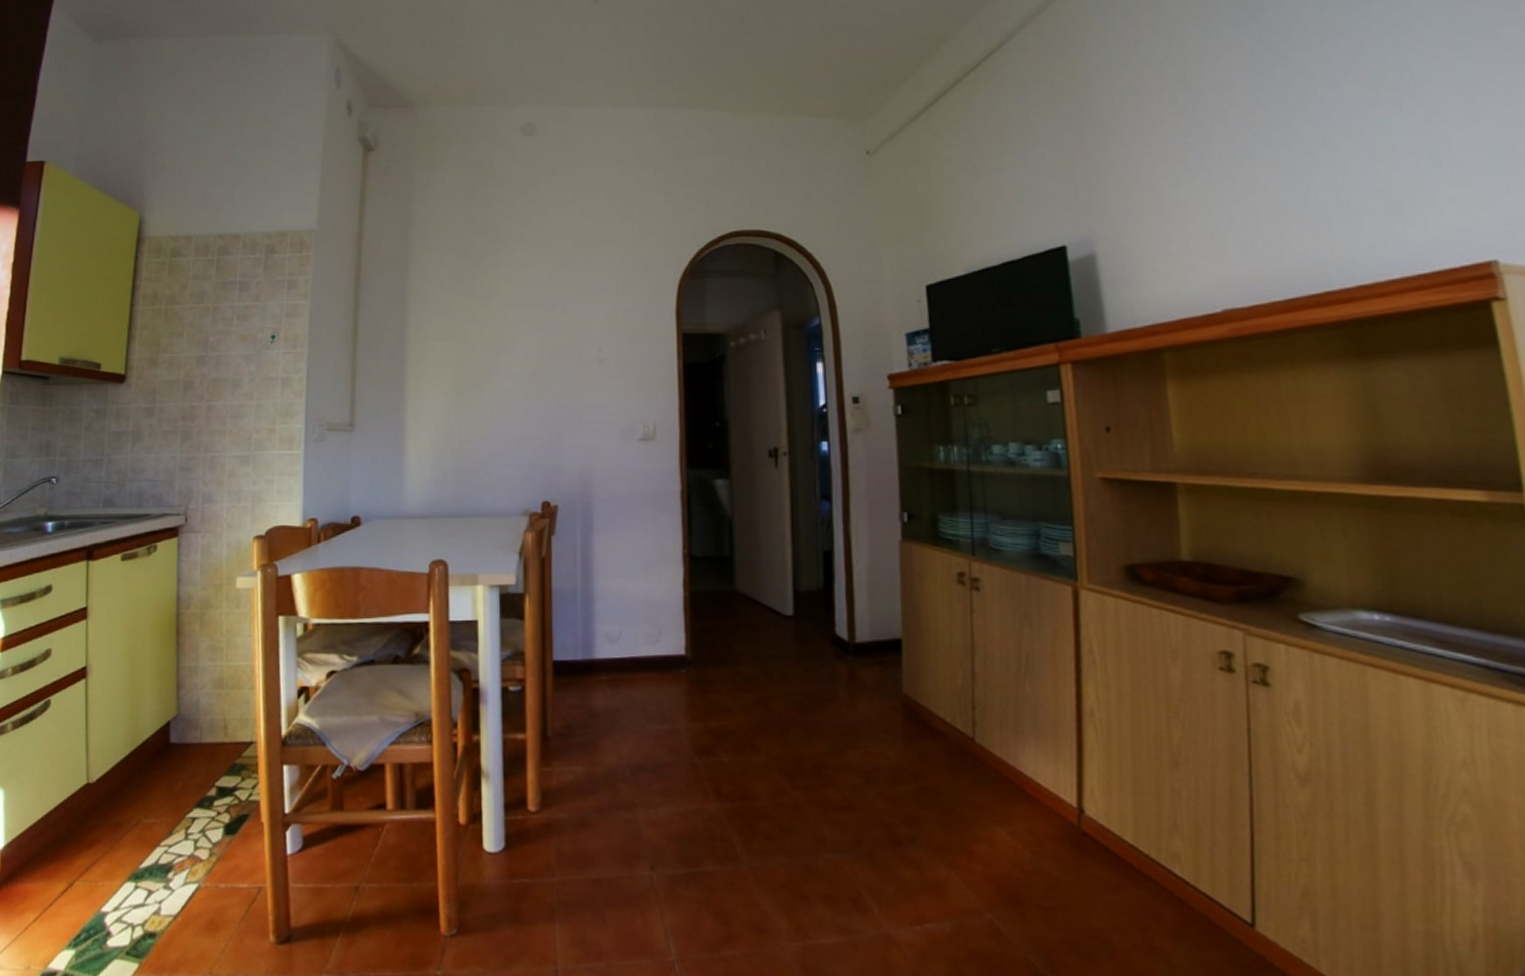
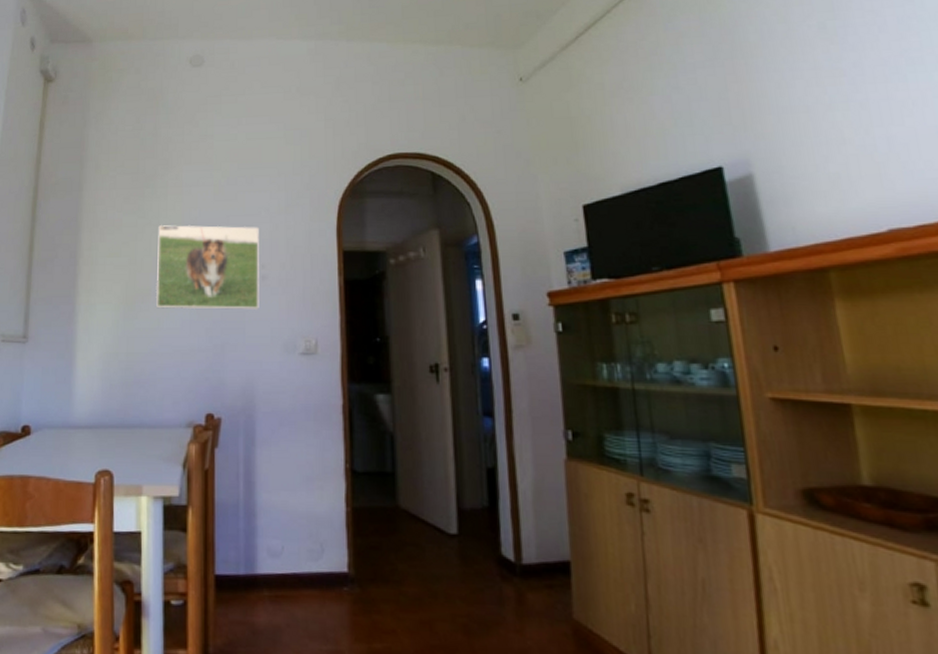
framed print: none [489,307,596,395] -> present [156,225,259,310]

